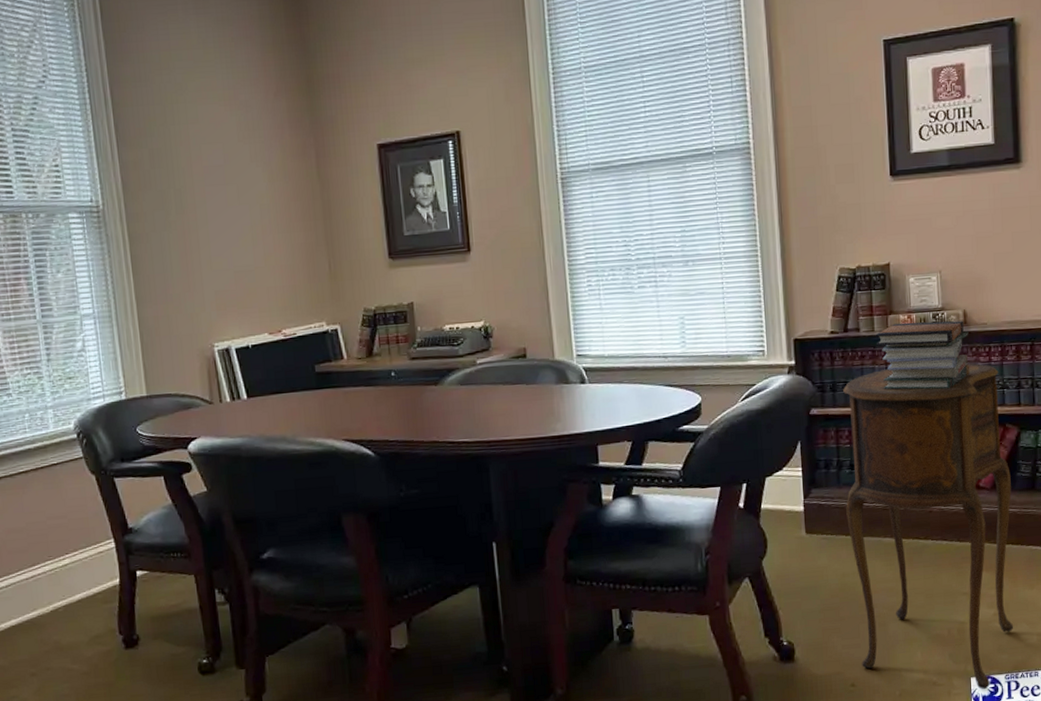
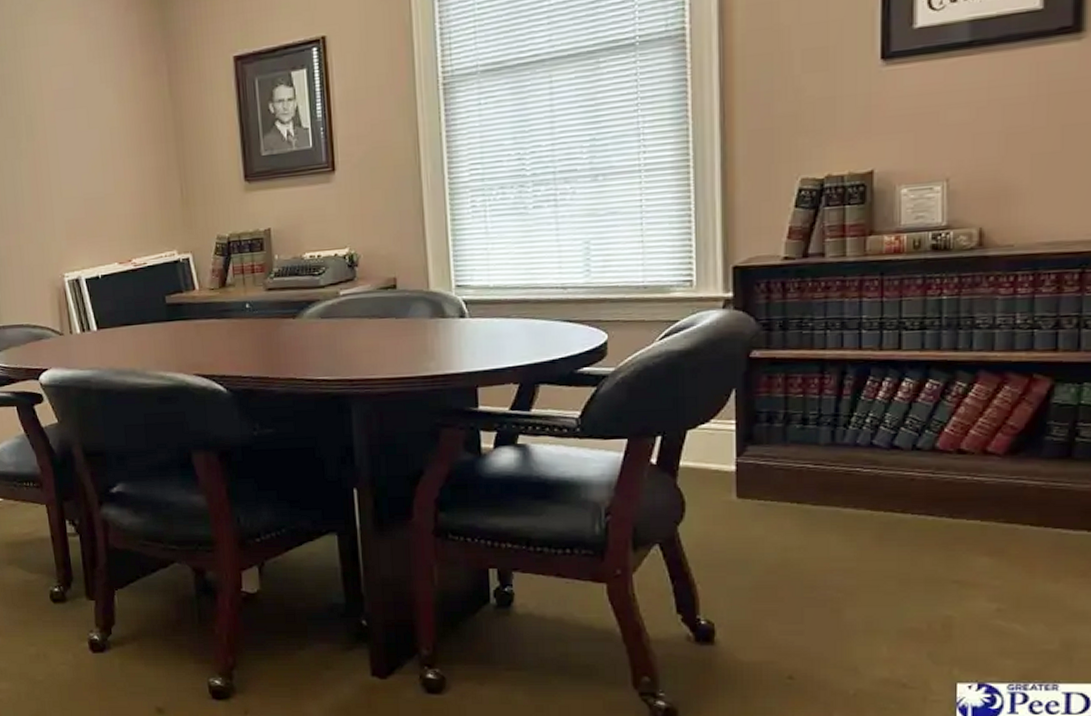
side table: present [843,363,1014,690] -> none [793,296,1035,700]
book stack: present [875,320,970,390] -> none [847,242,985,330]

